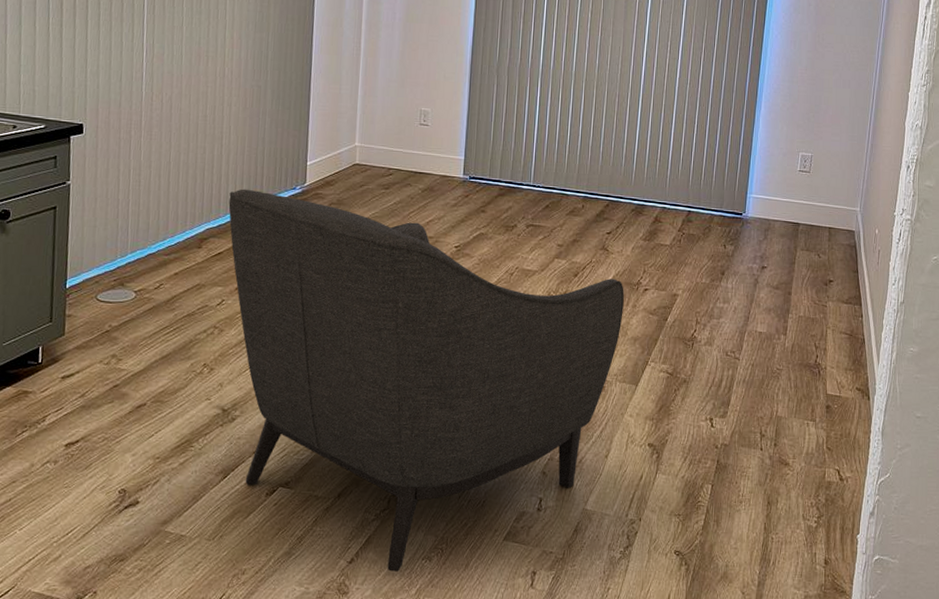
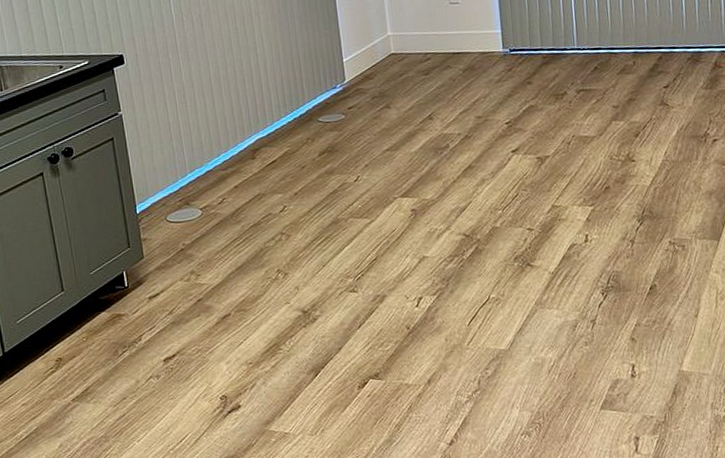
chair: present [228,189,624,572] -> none [273,94,694,449]

